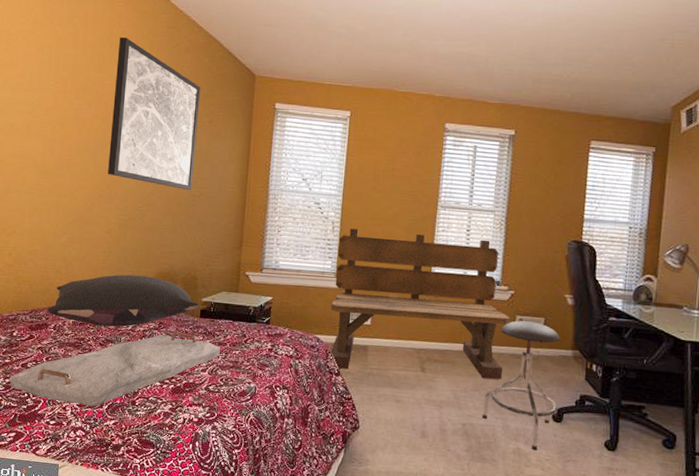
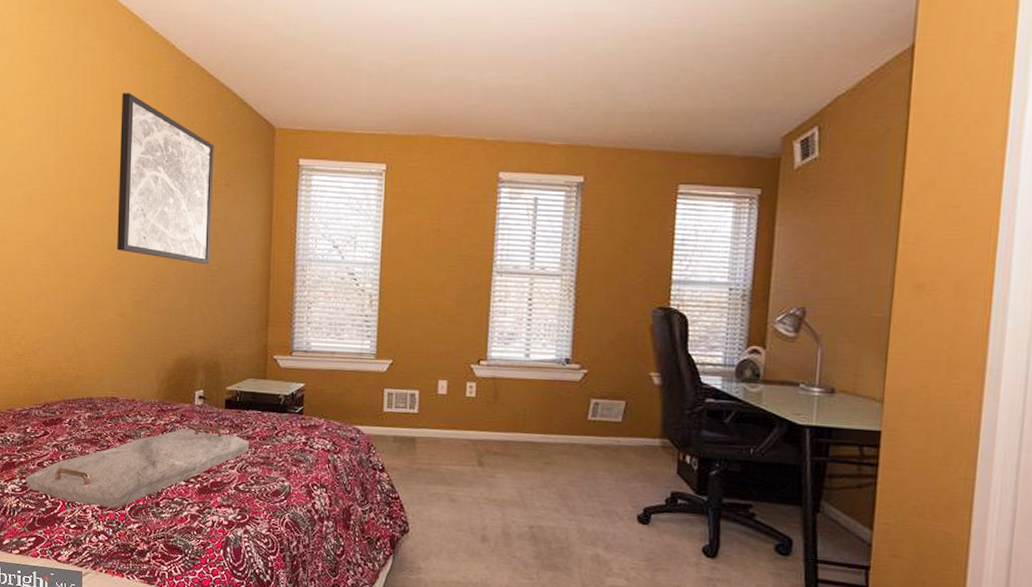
pillow: present [47,274,200,327] -> none [61,362,224,421]
bench: present [330,228,511,379] -> none [372,302,584,474]
stool: present [482,320,560,451] -> none [552,405,645,558]

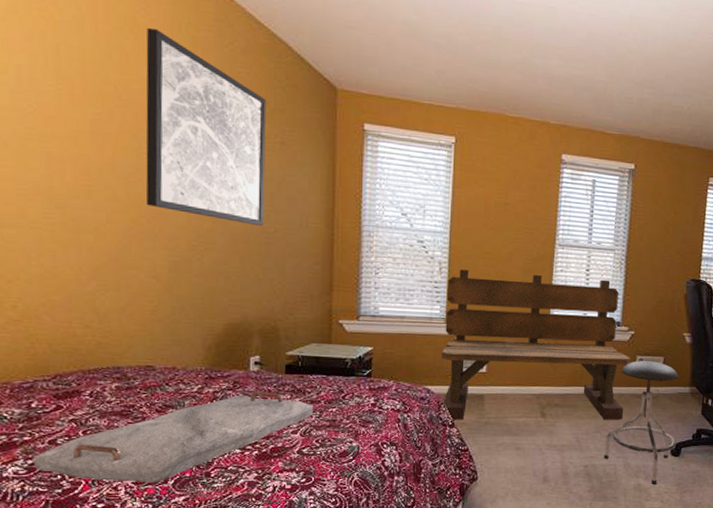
bench: none [372,302,584,474] -> present [441,269,631,420]
stool: none [552,405,645,558] -> present [603,361,679,485]

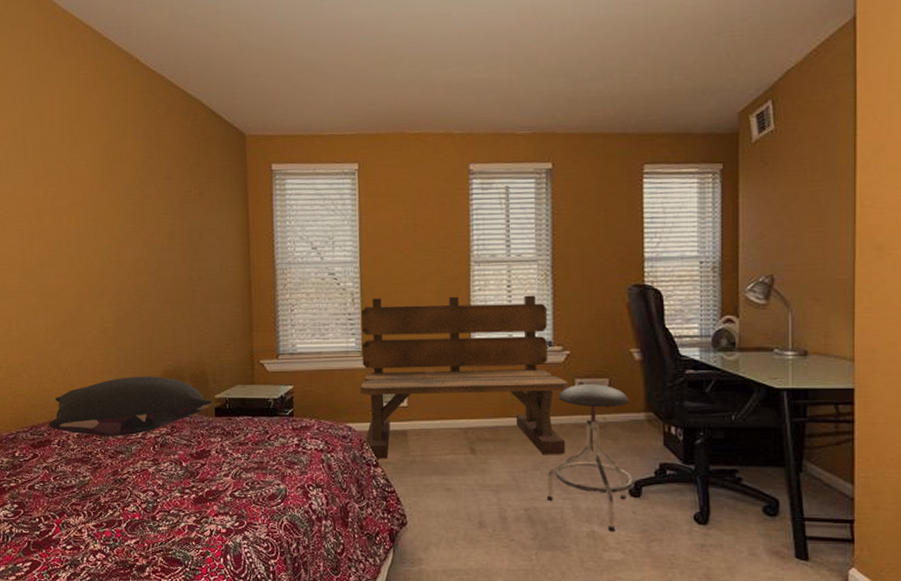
serving tray: present [31,391,314,484] -> none [16,435,243,527]
pillow: none [78,327,284,390] -> present [48,376,213,436]
wall art: present [146,28,266,226] -> none [89,109,190,275]

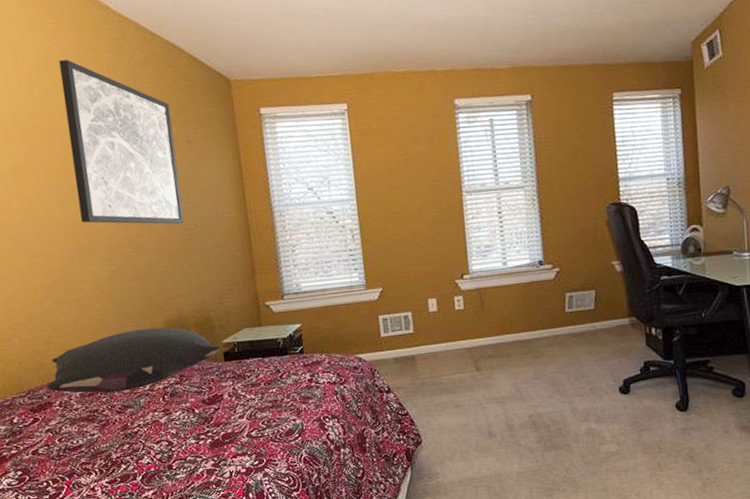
wall art: none [89,109,190,275] -> present [59,60,185,224]
bench: present [360,295,569,459] -> none [362,219,561,385]
stool: present [546,384,635,532] -> none [547,296,624,428]

